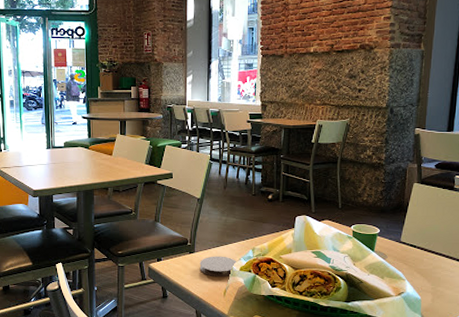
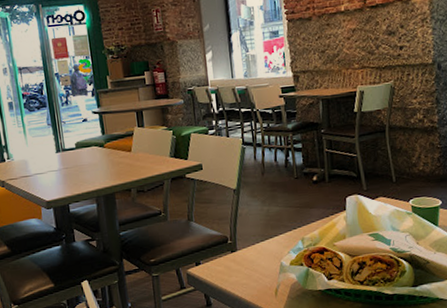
coaster: present [199,256,238,276] -> none [244,251,288,276]

